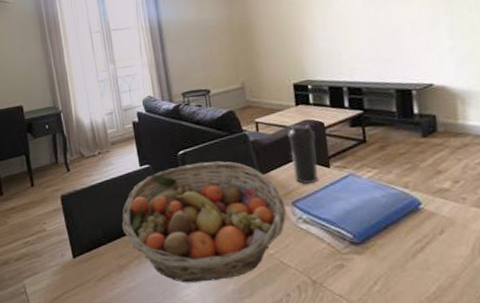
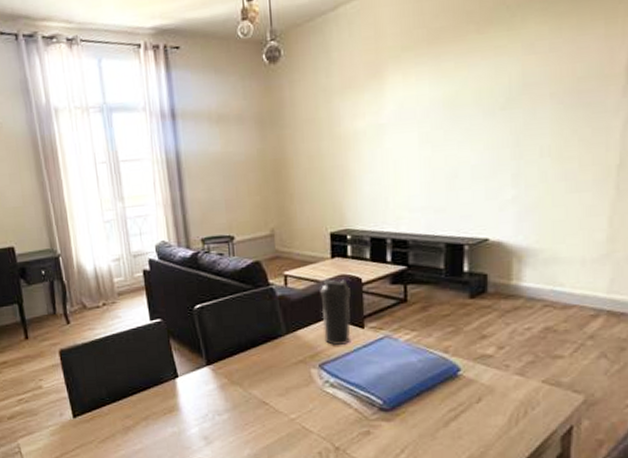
fruit basket: present [122,161,287,283] -> none [128,317,312,447]

